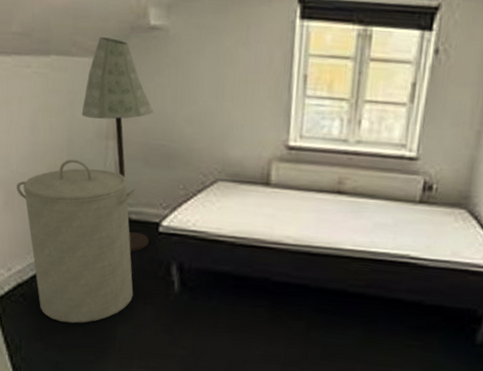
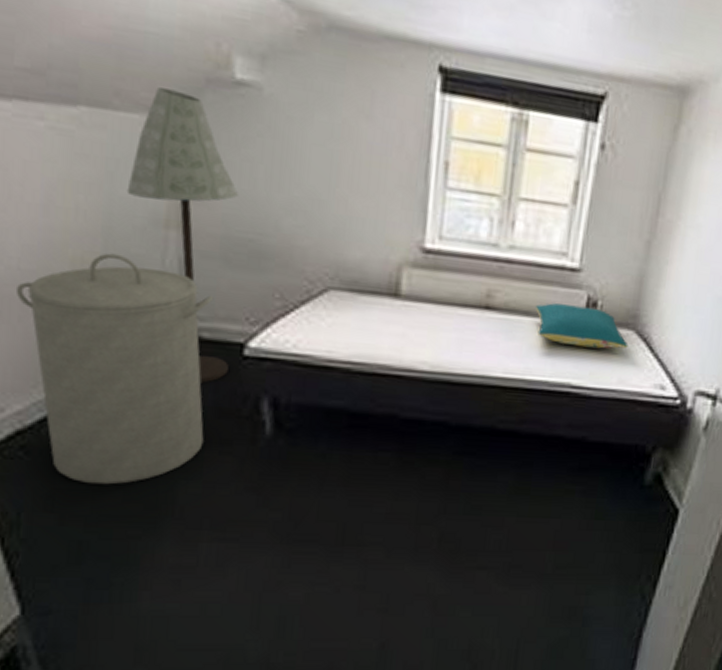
pillow: none [378,187,461,226] -> present [534,303,628,349]

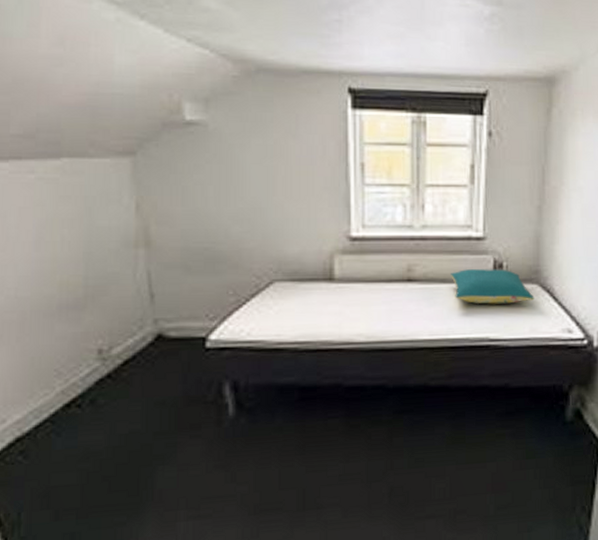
laundry hamper: present [15,253,214,485] -> none [13,274,178,479]
floor lamp: present [126,87,239,383] -> none [102,135,194,377]

